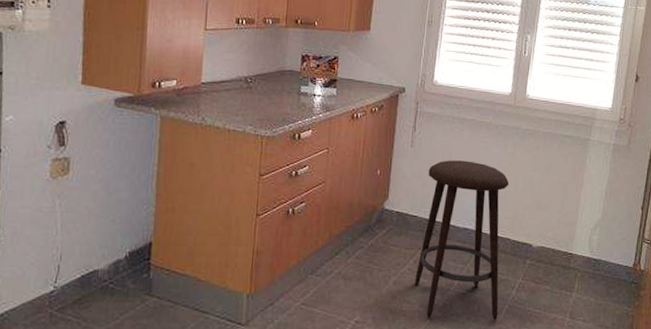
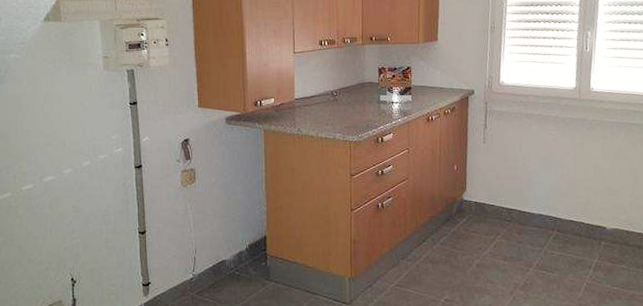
stool: present [415,160,510,321] -> none [496,153,580,298]

